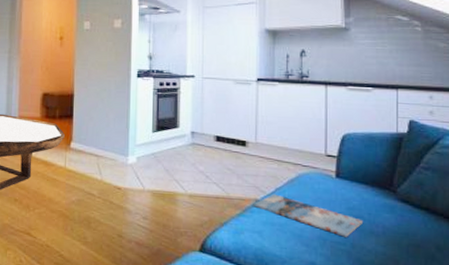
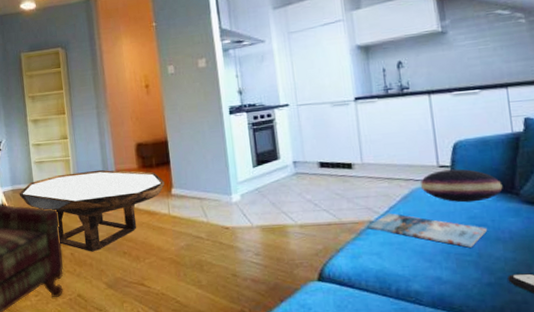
cushion: none [307,159,382,194] -> present [420,169,503,203]

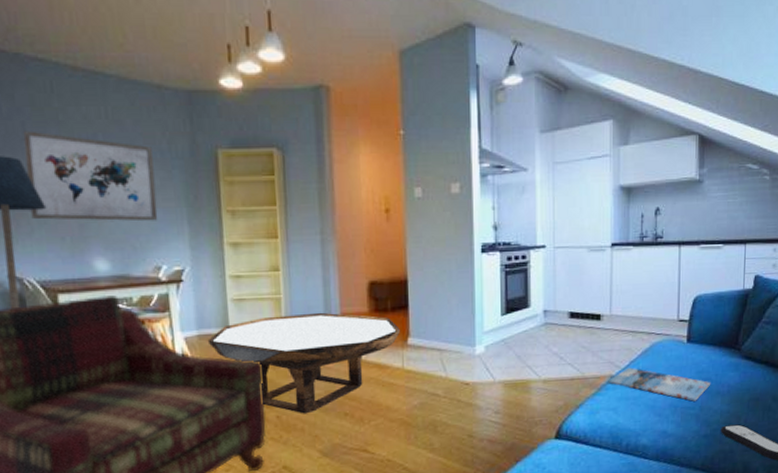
cushion: present [420,169,503,203] -> none [660,323,729,357]

